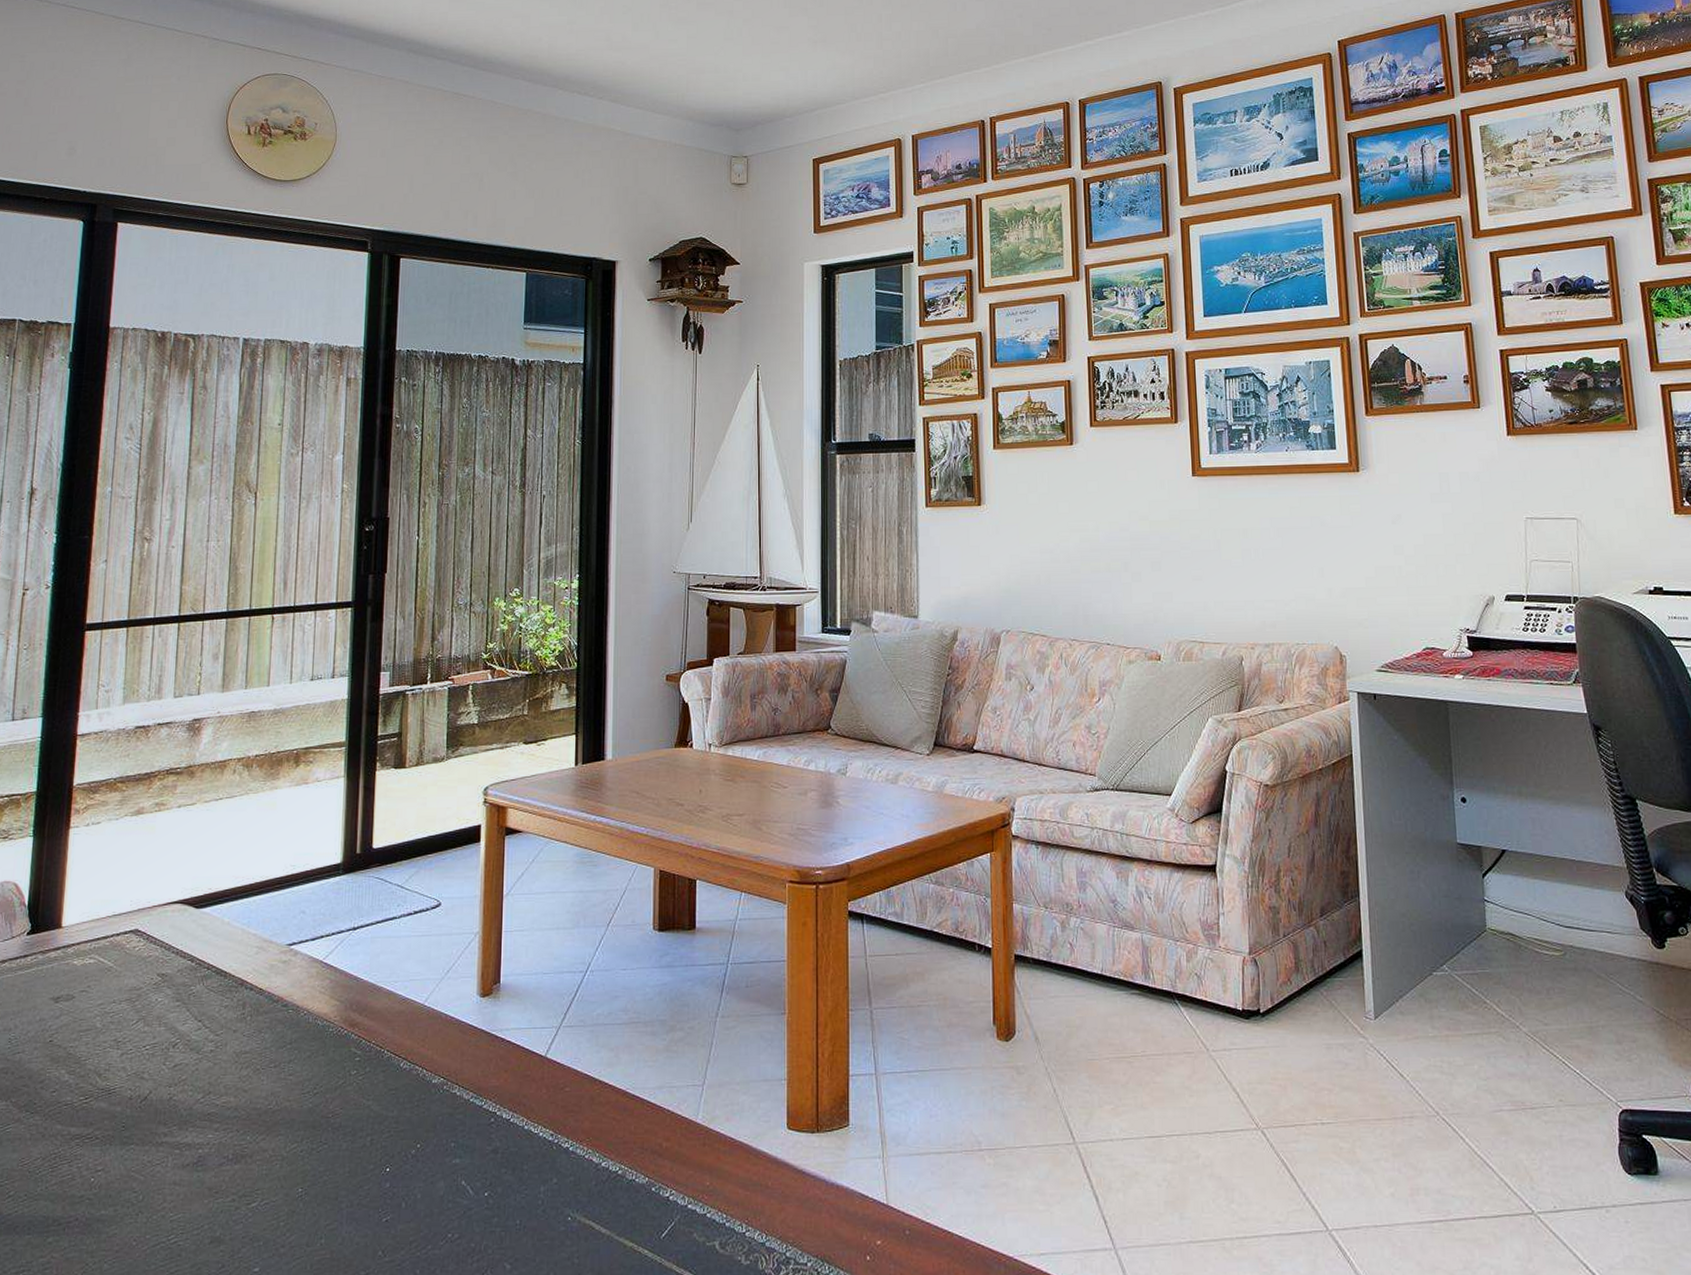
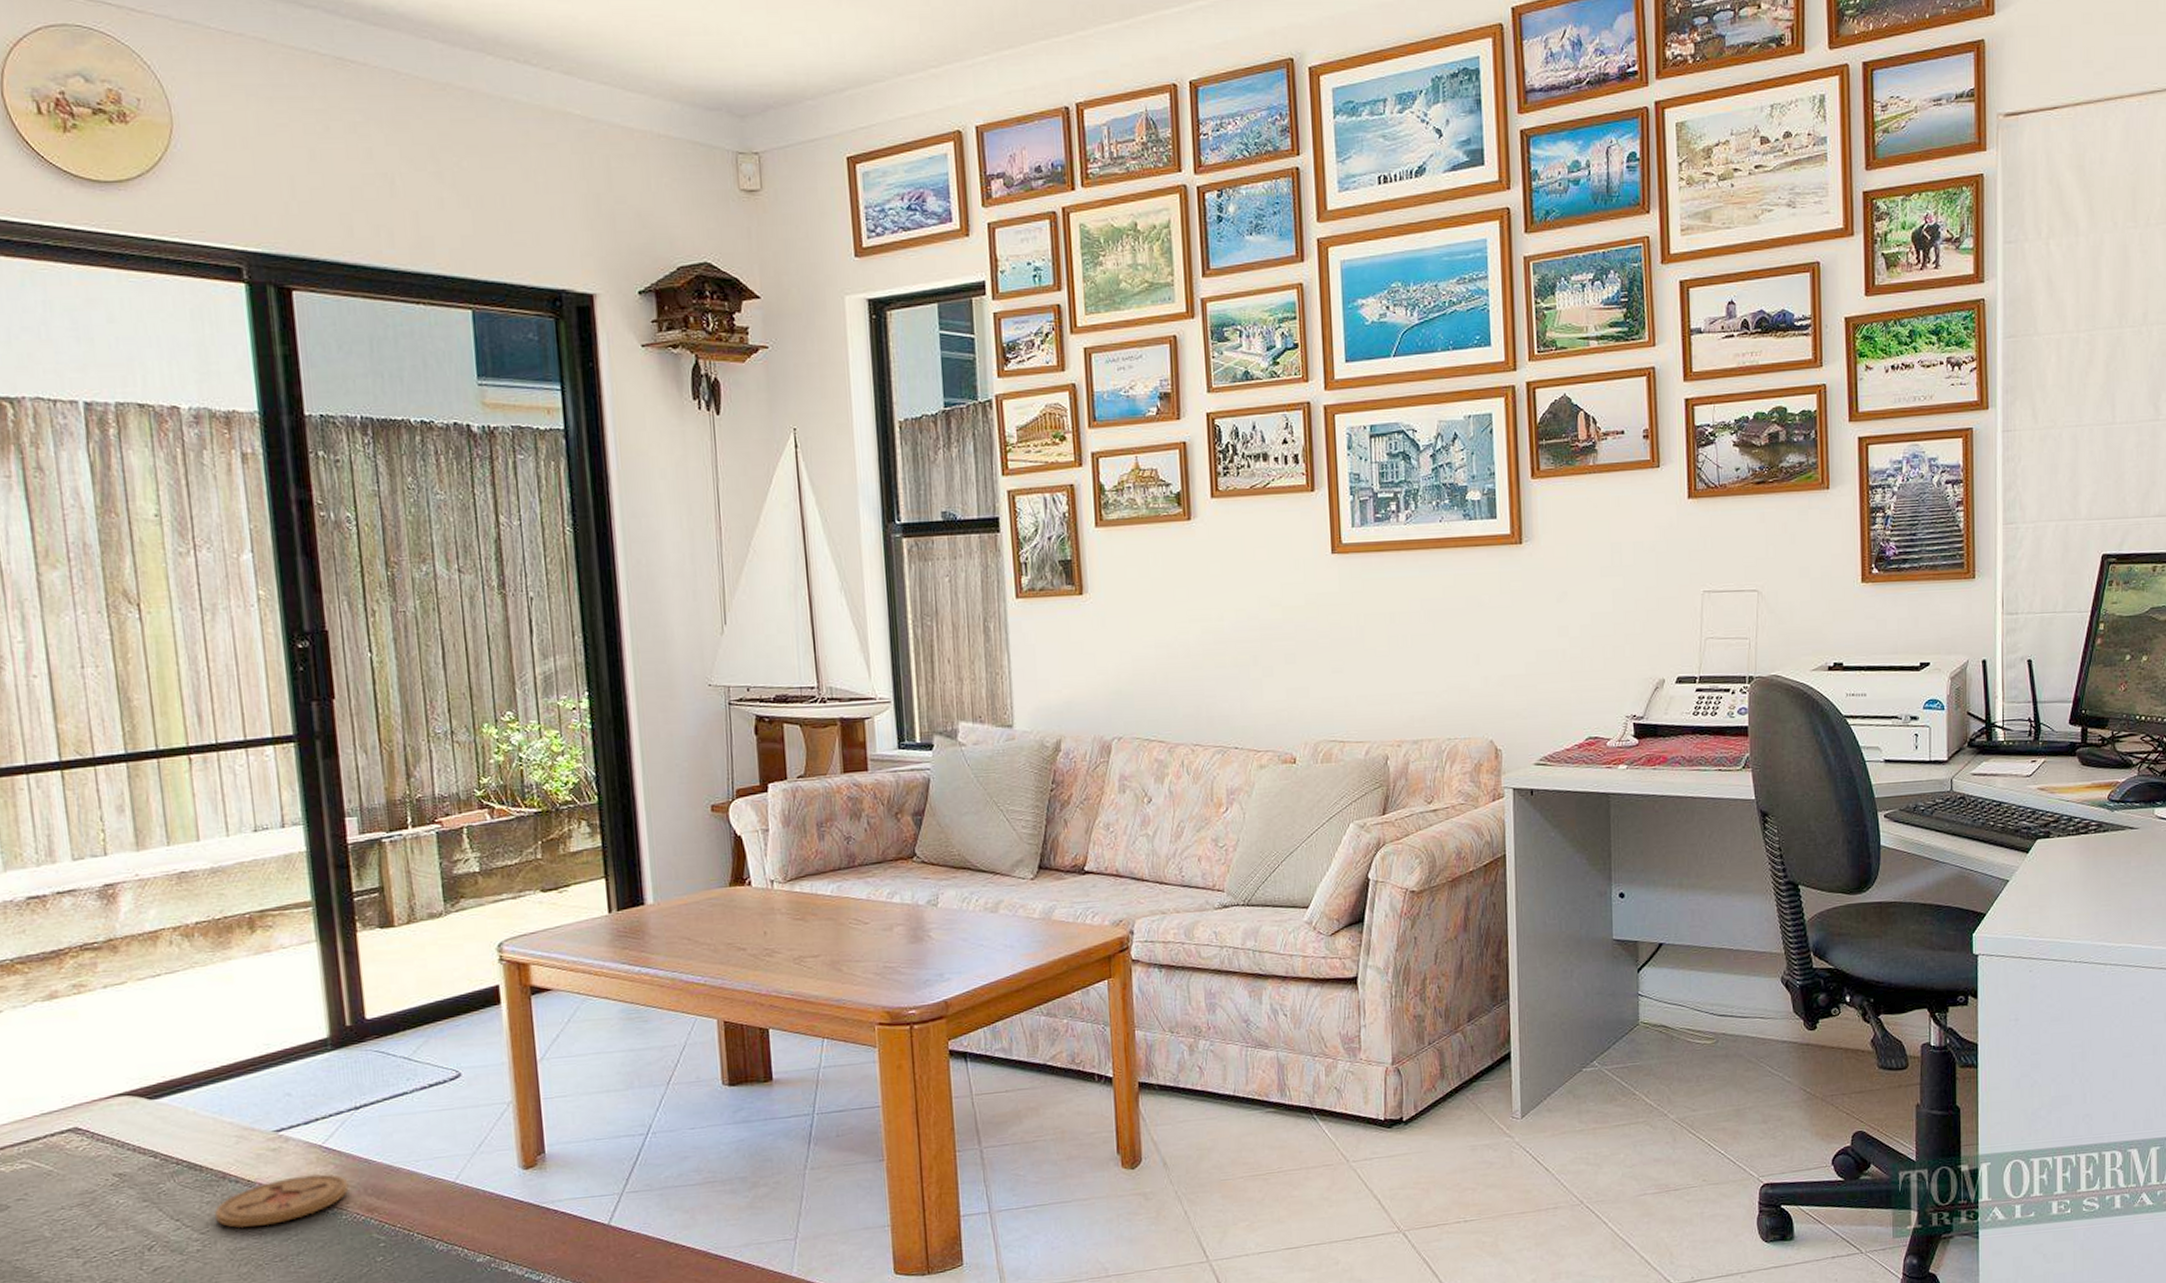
coaster: none [229,986,339,1033] -> present [214,1173,349,1229]

